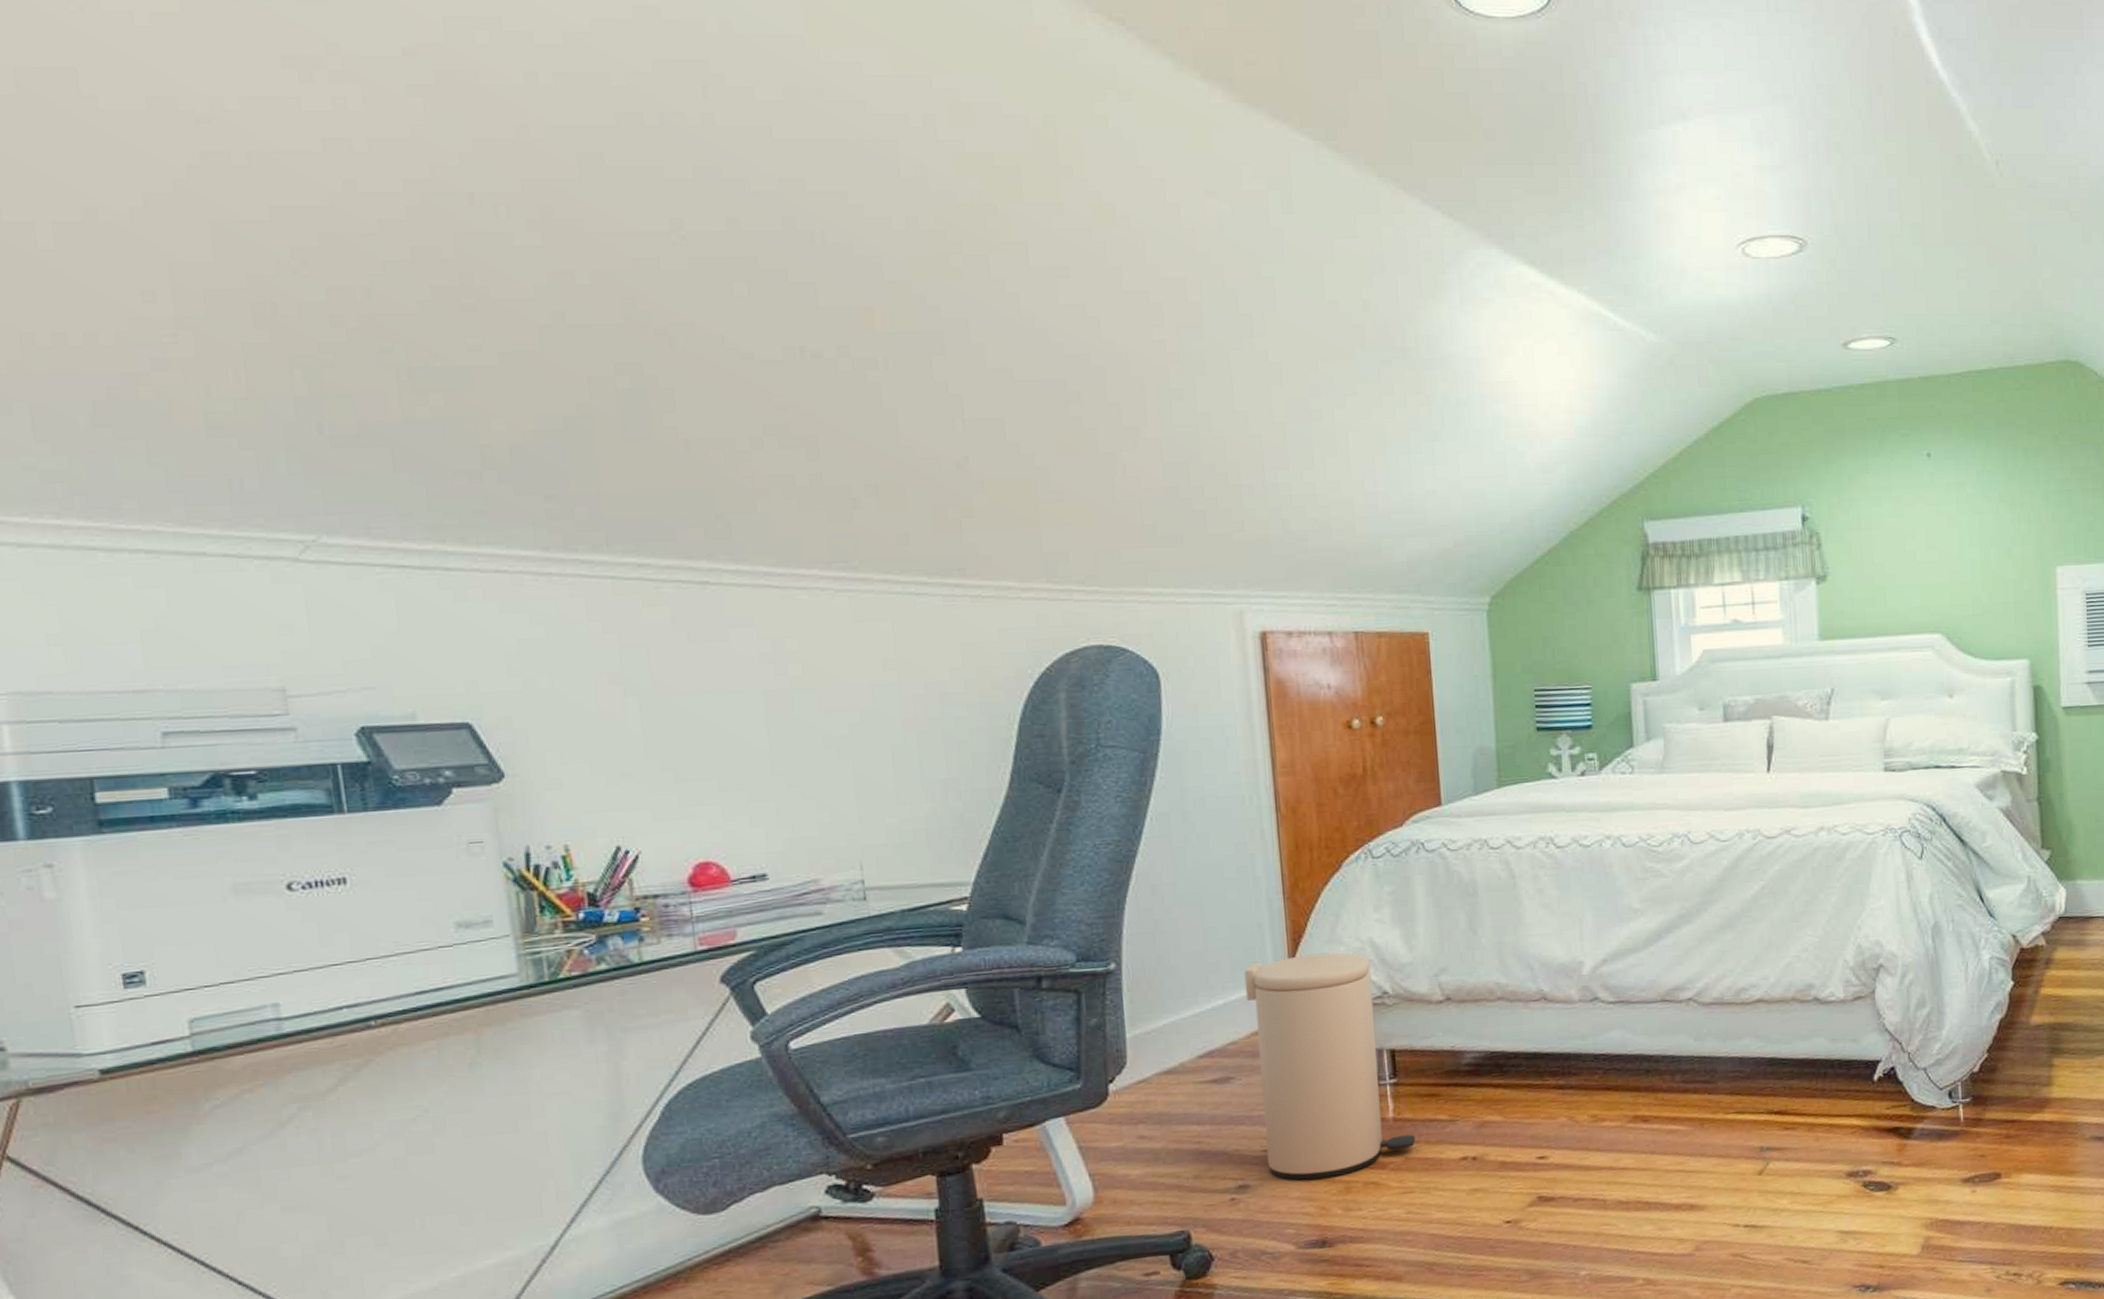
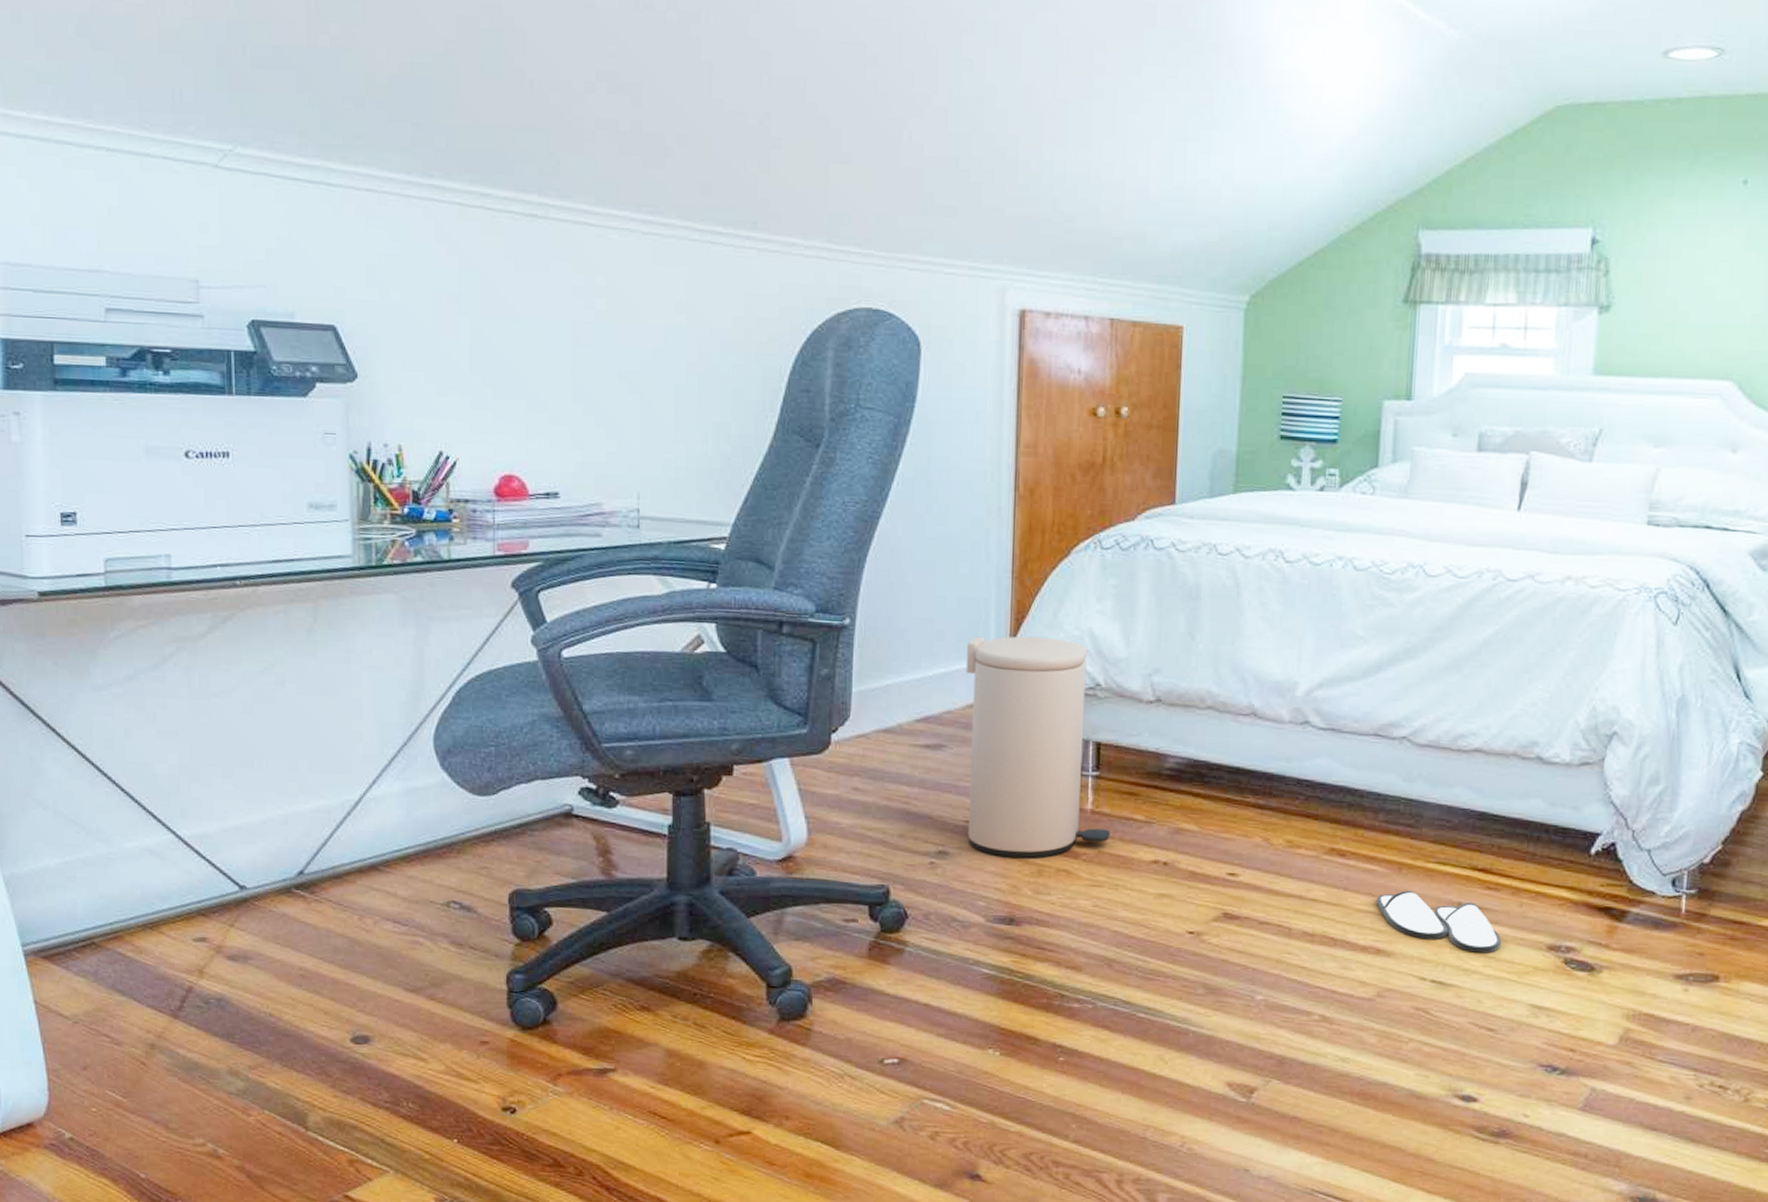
slippers: none [1684,1143,1804,1192] -> present [1377,890,1501,953]

